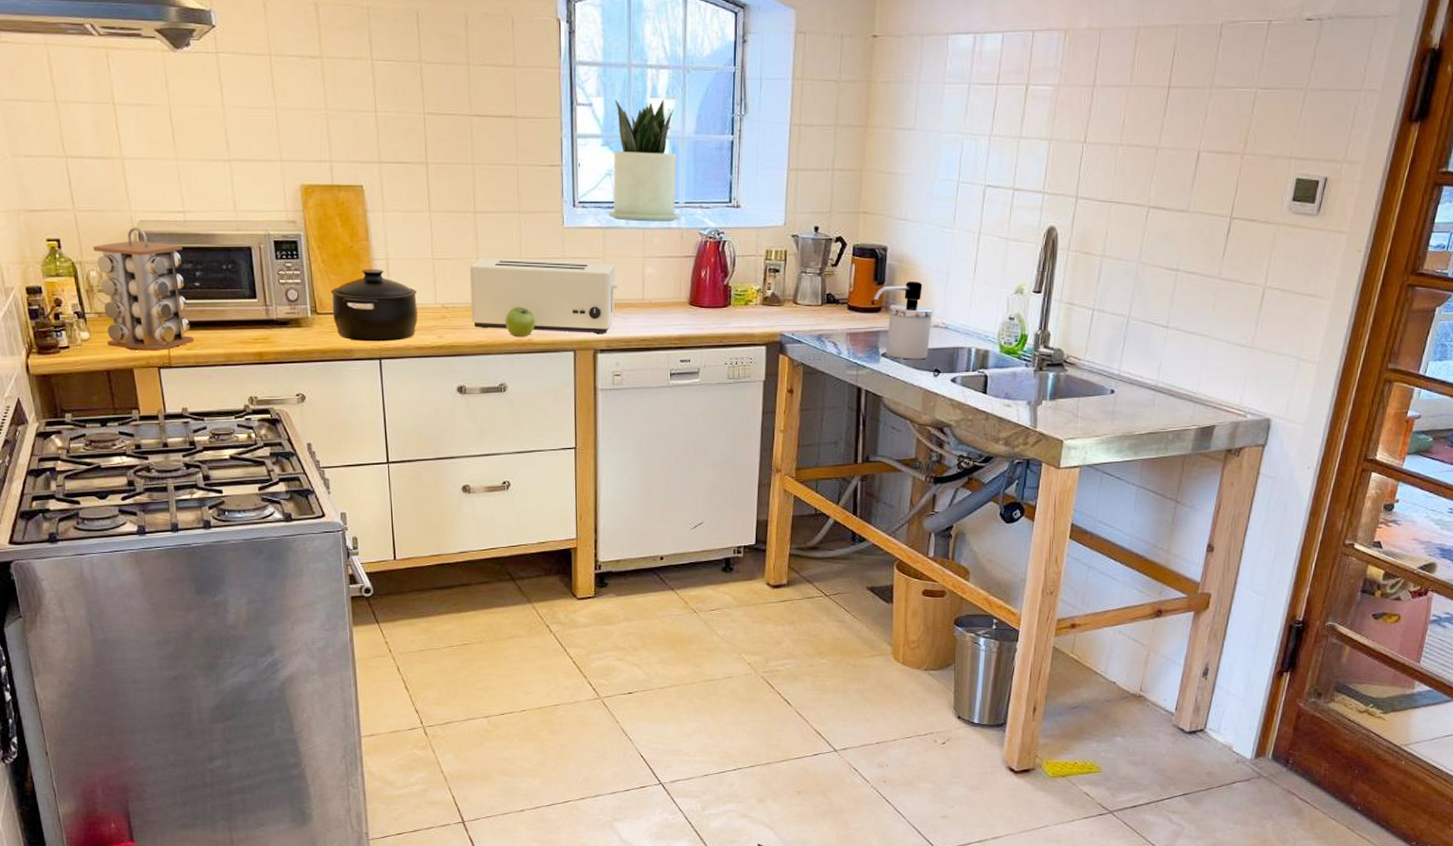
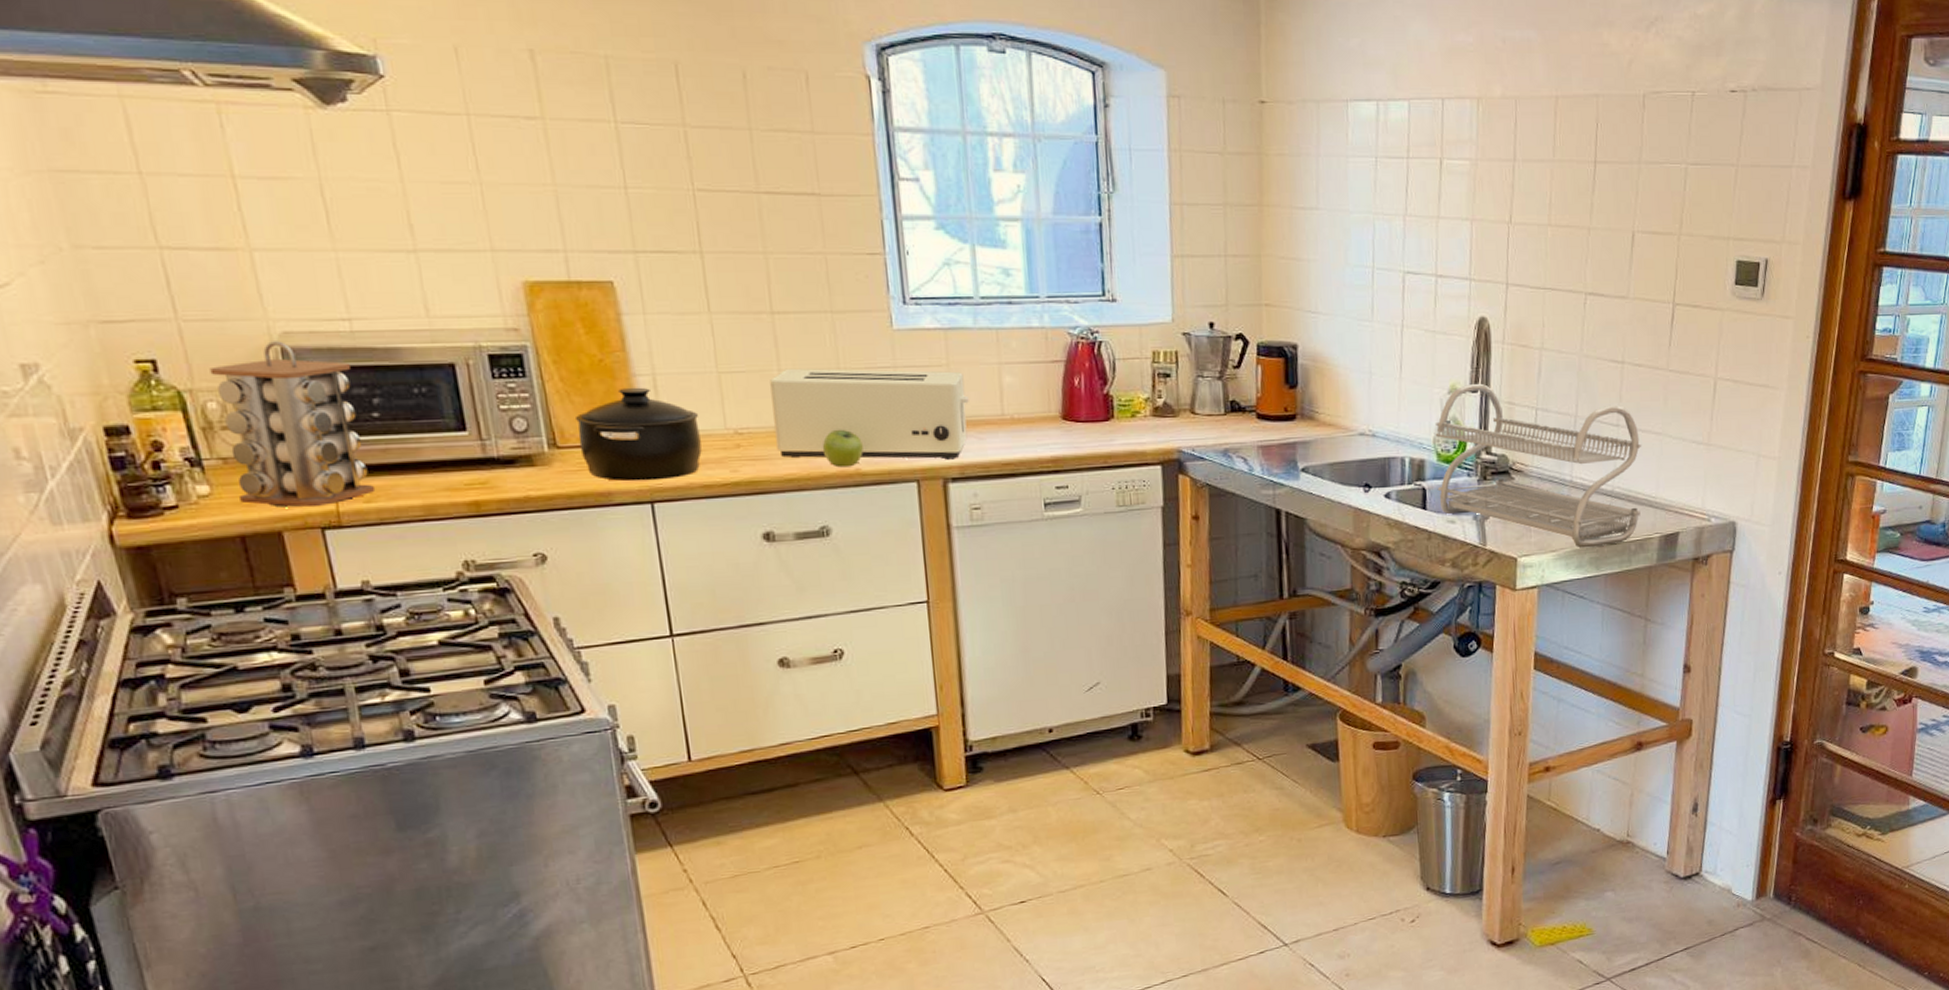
planter: present [607,100,681,222] -> none [948,174,1044,321]
soap dispenser: present [874,281,934,360] -> none [1286,382,1358,475]
dish rack: none [997,285,1187,435] -> present [1435,383,1641,548]

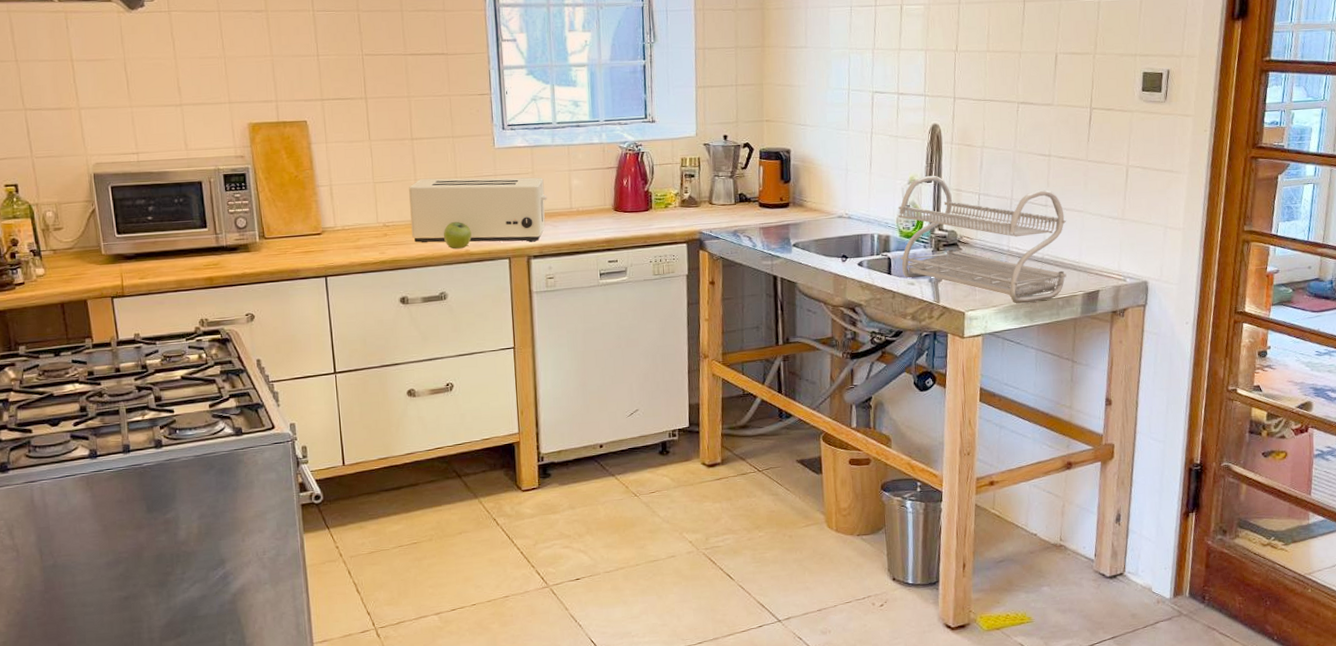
spice rack: present [209,341,376,508] -> none [49,169,147,283]
saucepan: present [576,387,702,482] -> none [278,194,361,262]

